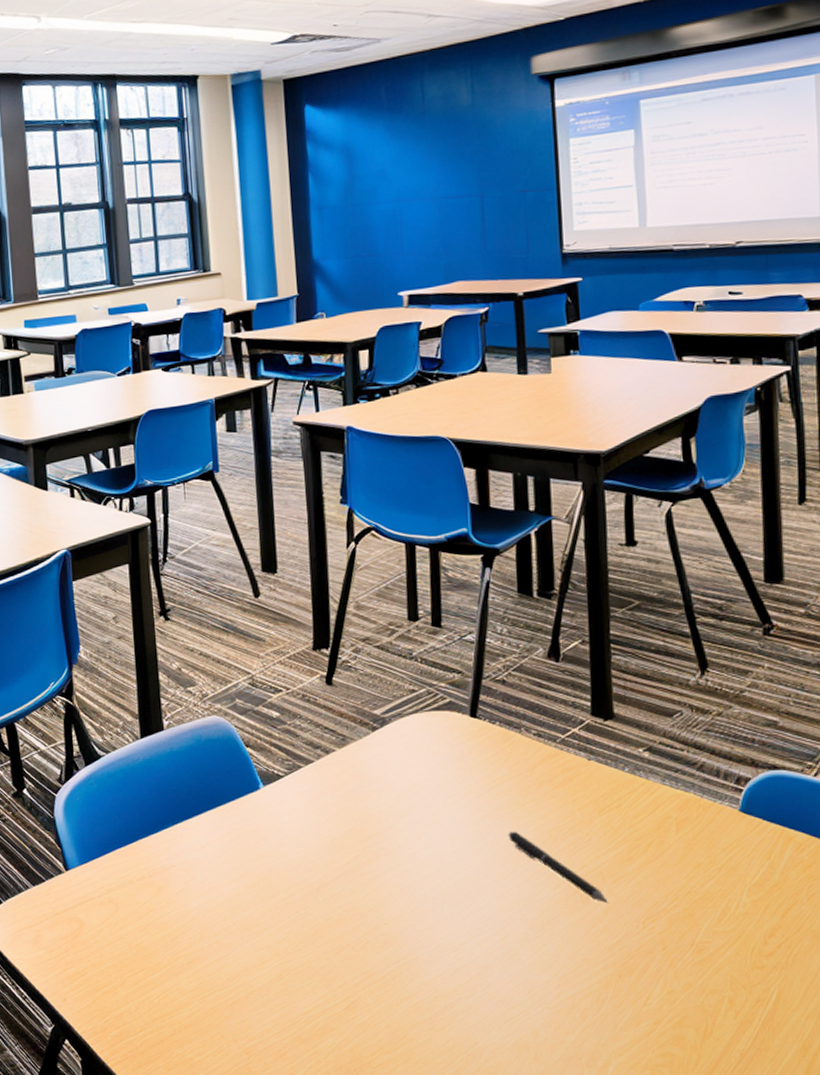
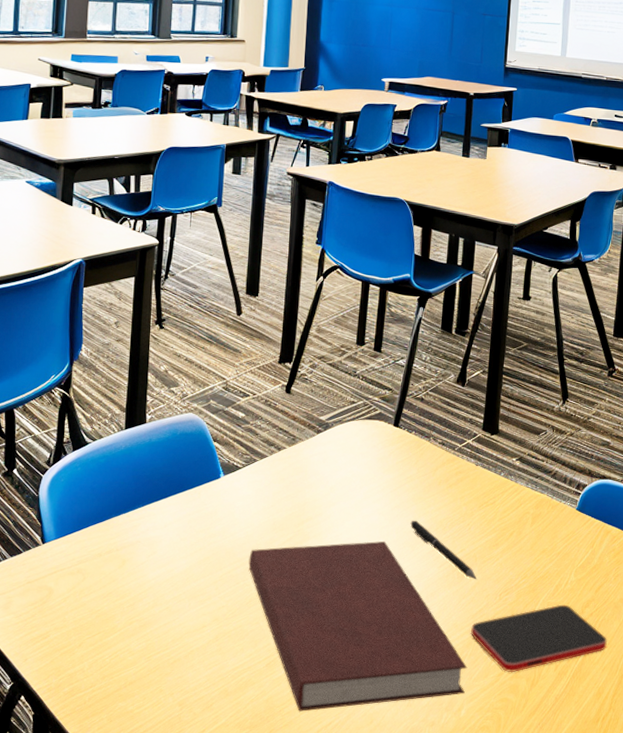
notebook: none [307,857,610,1064] -> present [248,540,468,711]
smartphone: none [608,933,808,1021] -> present [471,604,607,673]

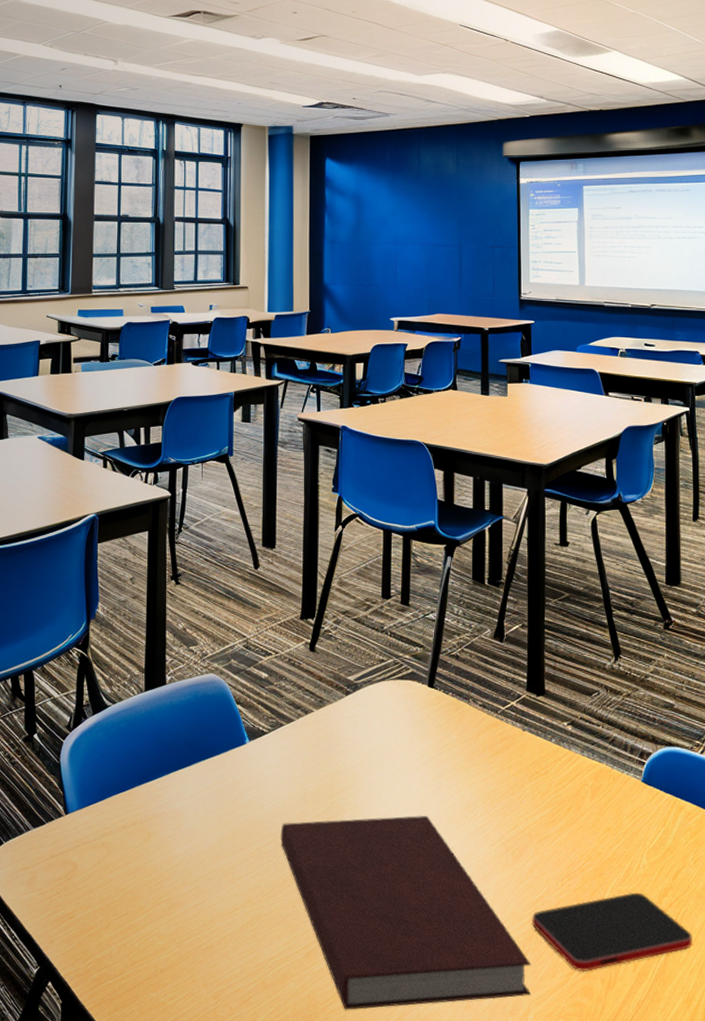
pen: present [410,520,478,580] -> none [454,792,535,862]

